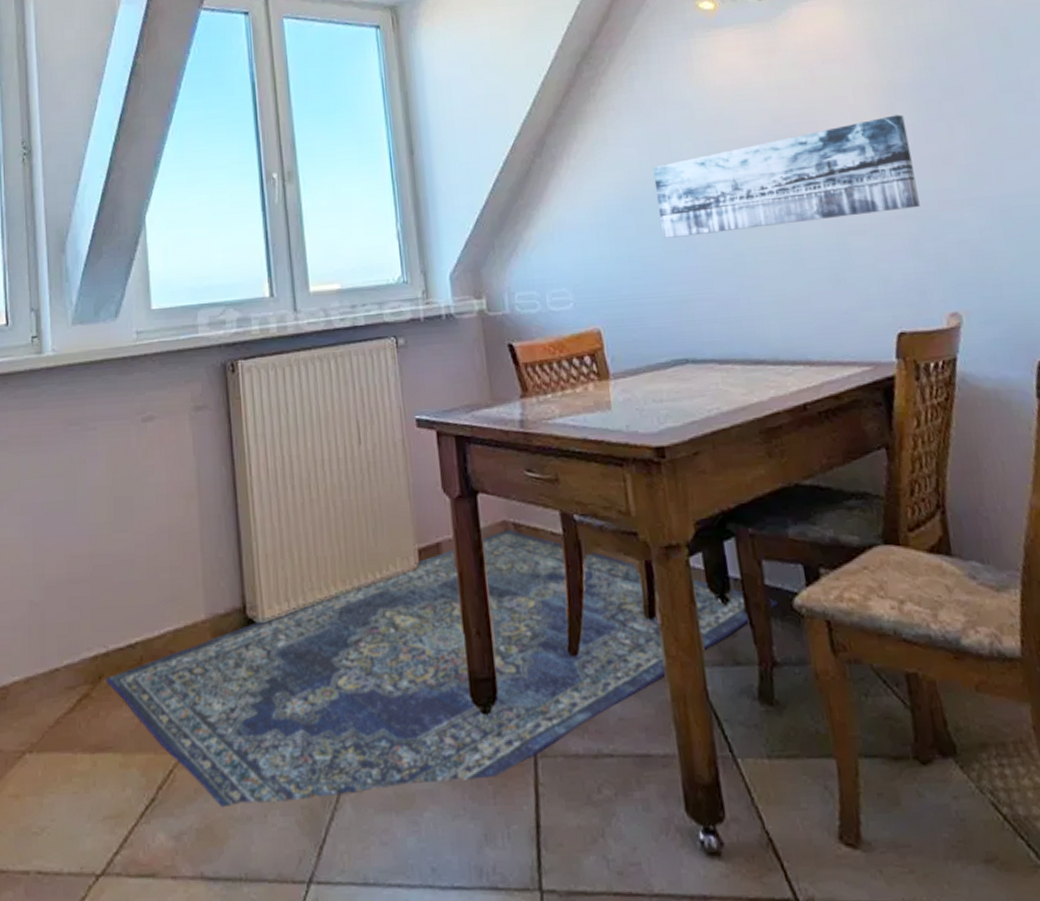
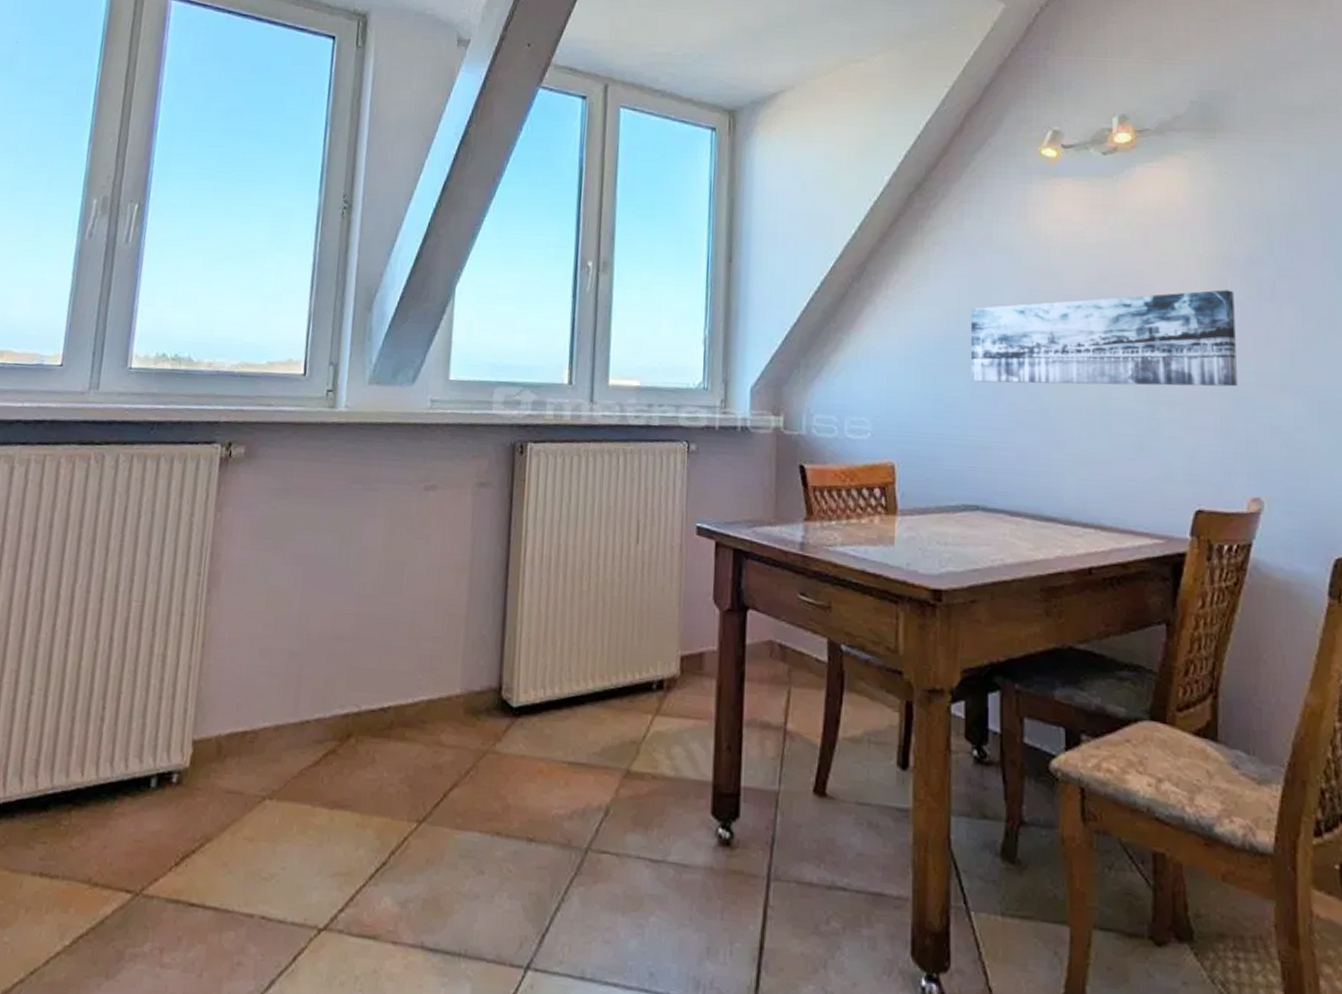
rug: present [106,530,778,808] -> none [354,650,1034,893]

